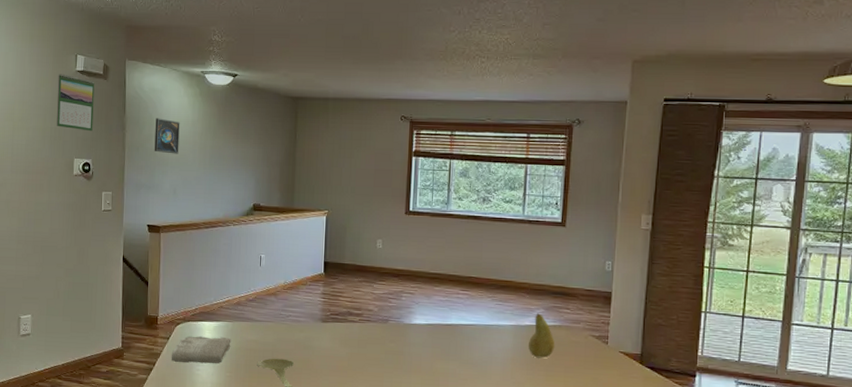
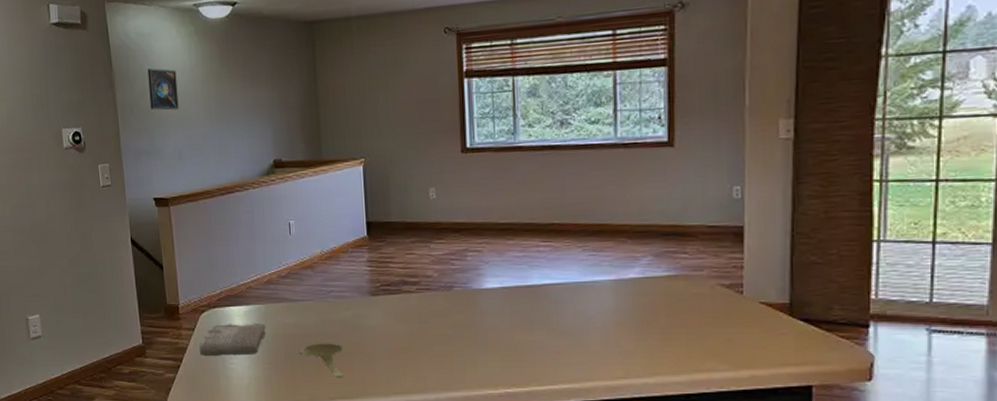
calendar: present [57,74,95,132] -> none [31,29,78,95]
fruit: present [529,313,555,359] -> none [636,262,672,319]

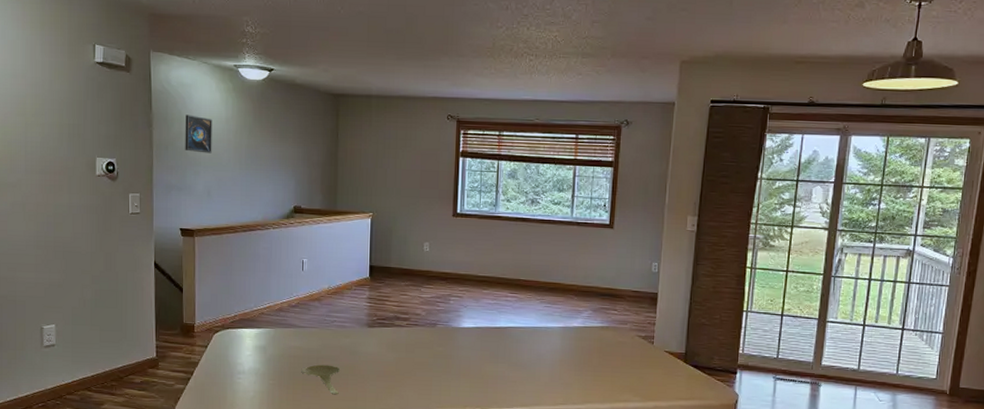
washcloth: present [200,323,267,357] -> none [211,344,274,372]

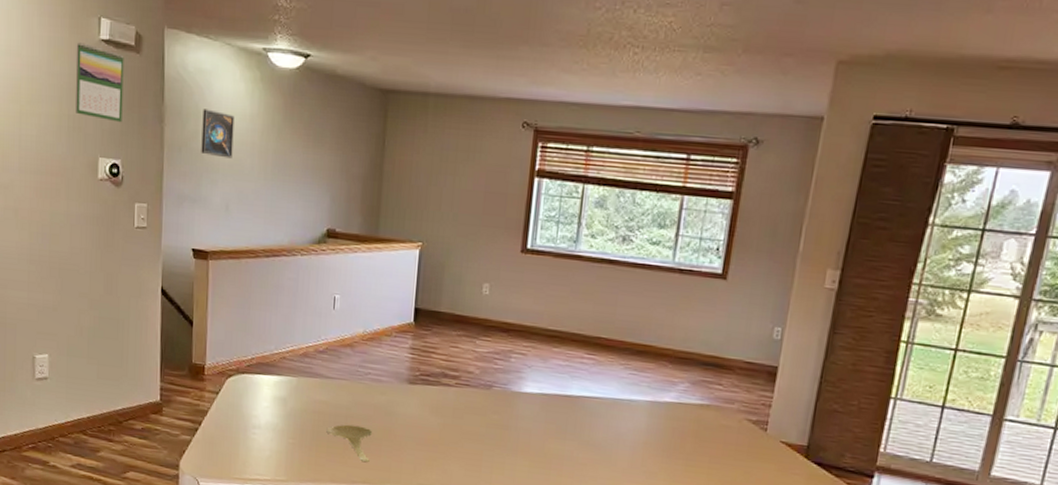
calendar: none [74,65,116,129] -> present [75,42,124,123]

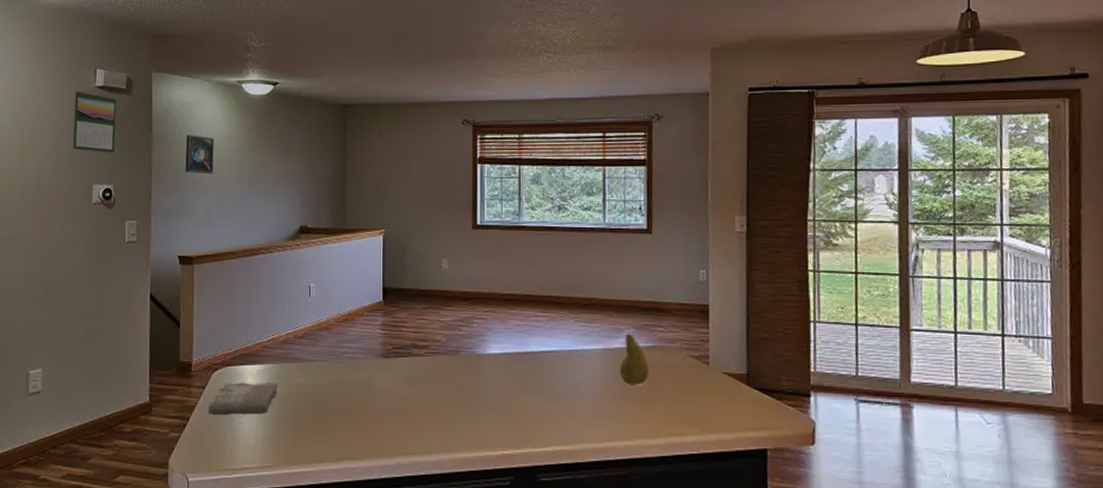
washcloth: none [222,392,296,428] -> present [209,383,278,416]
spoon: present [326,425,372,463] -> none [309,403,351,439]
fruit: none [666,387,701,444] -> present [620,333,650,386]

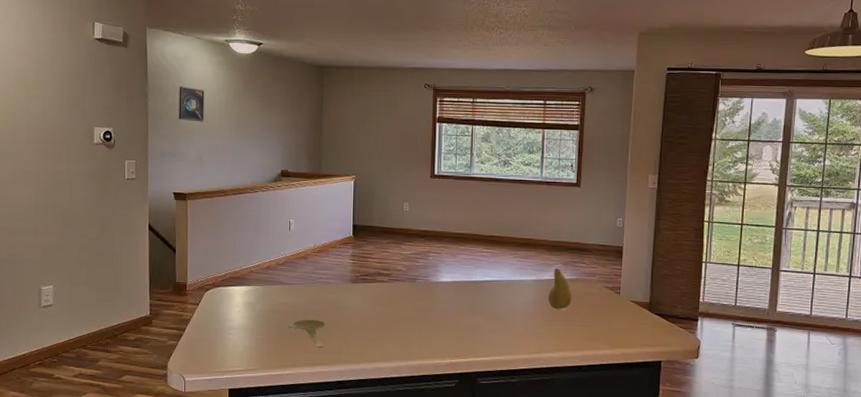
calendar: present [73,90,117,153] -> none [74,41,114,100]
washcloth: present [209,383,278,416] -> none [202,301,262,328]
spoon: none [309,403,351,439] -> present [288,319,325,348]

